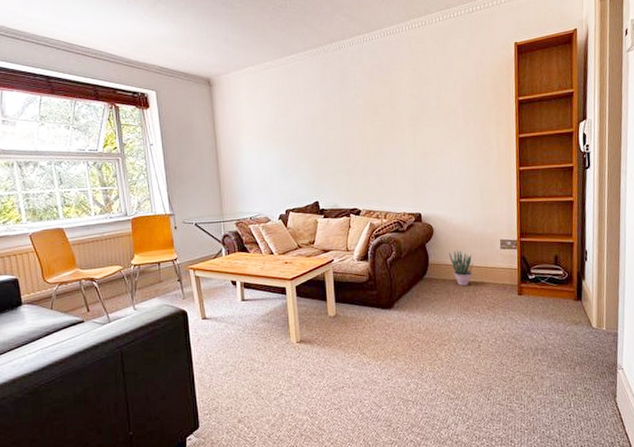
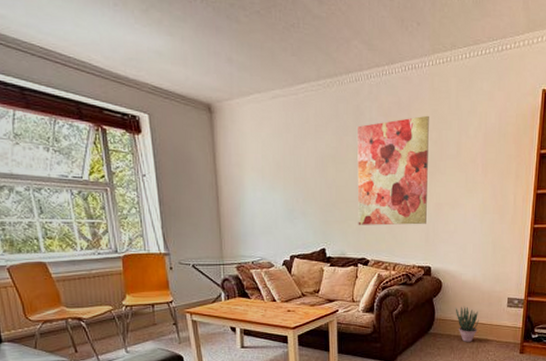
wall art: none [343,73,414,178] -> present [357,115,429,226]

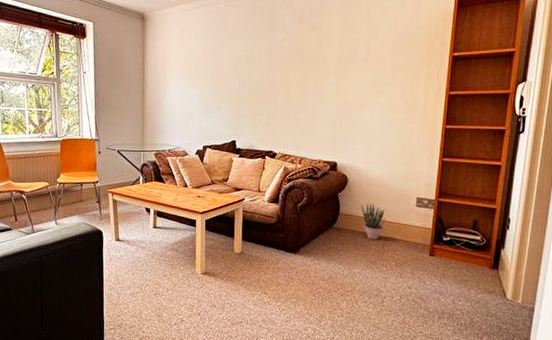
wall art: present [357,115,429,226] -> none [267,21,340,122]

